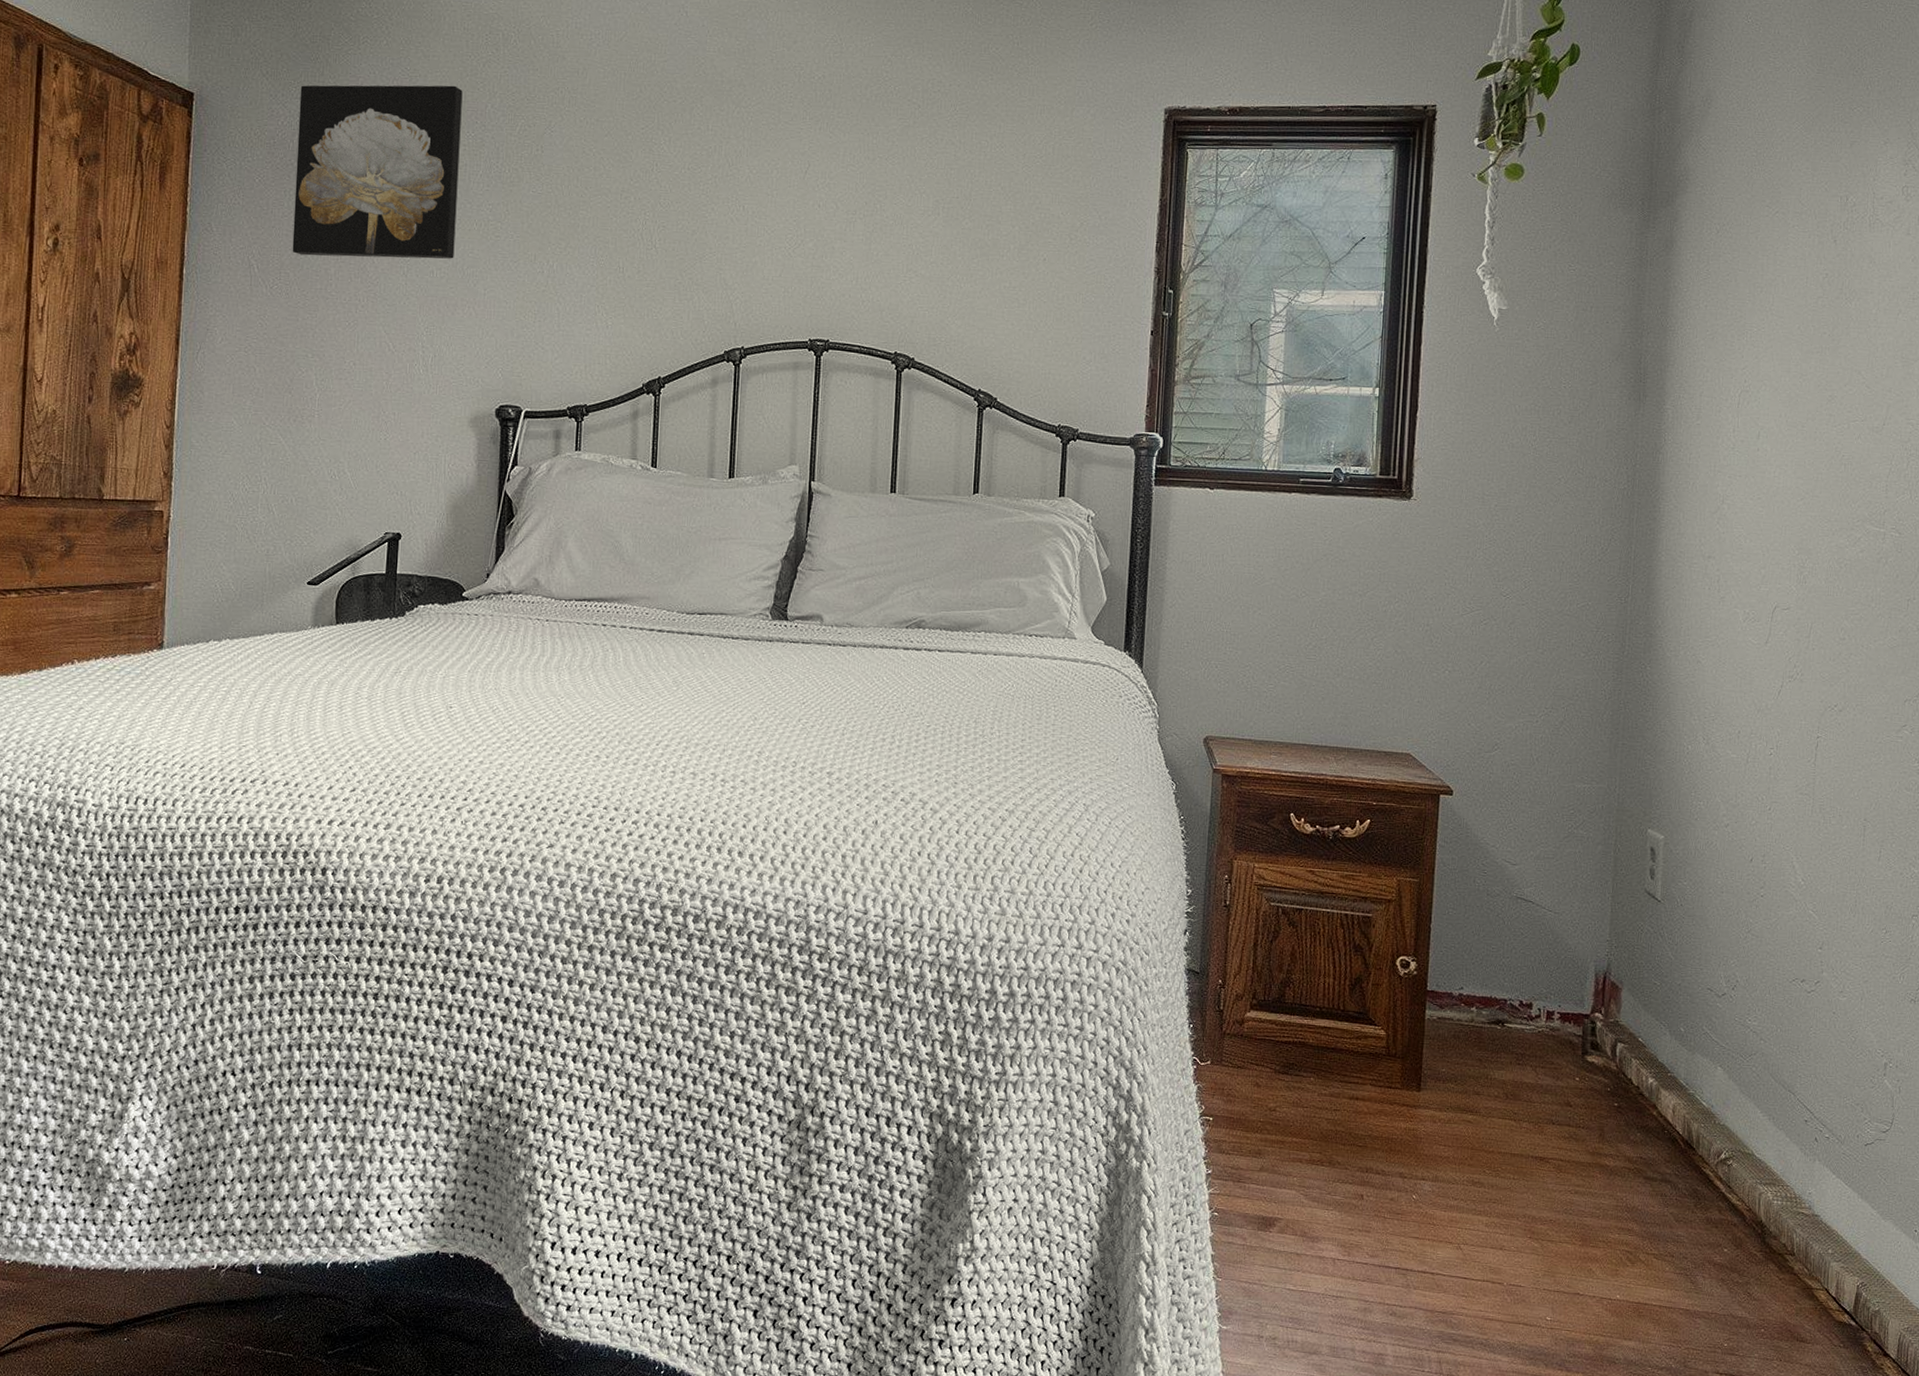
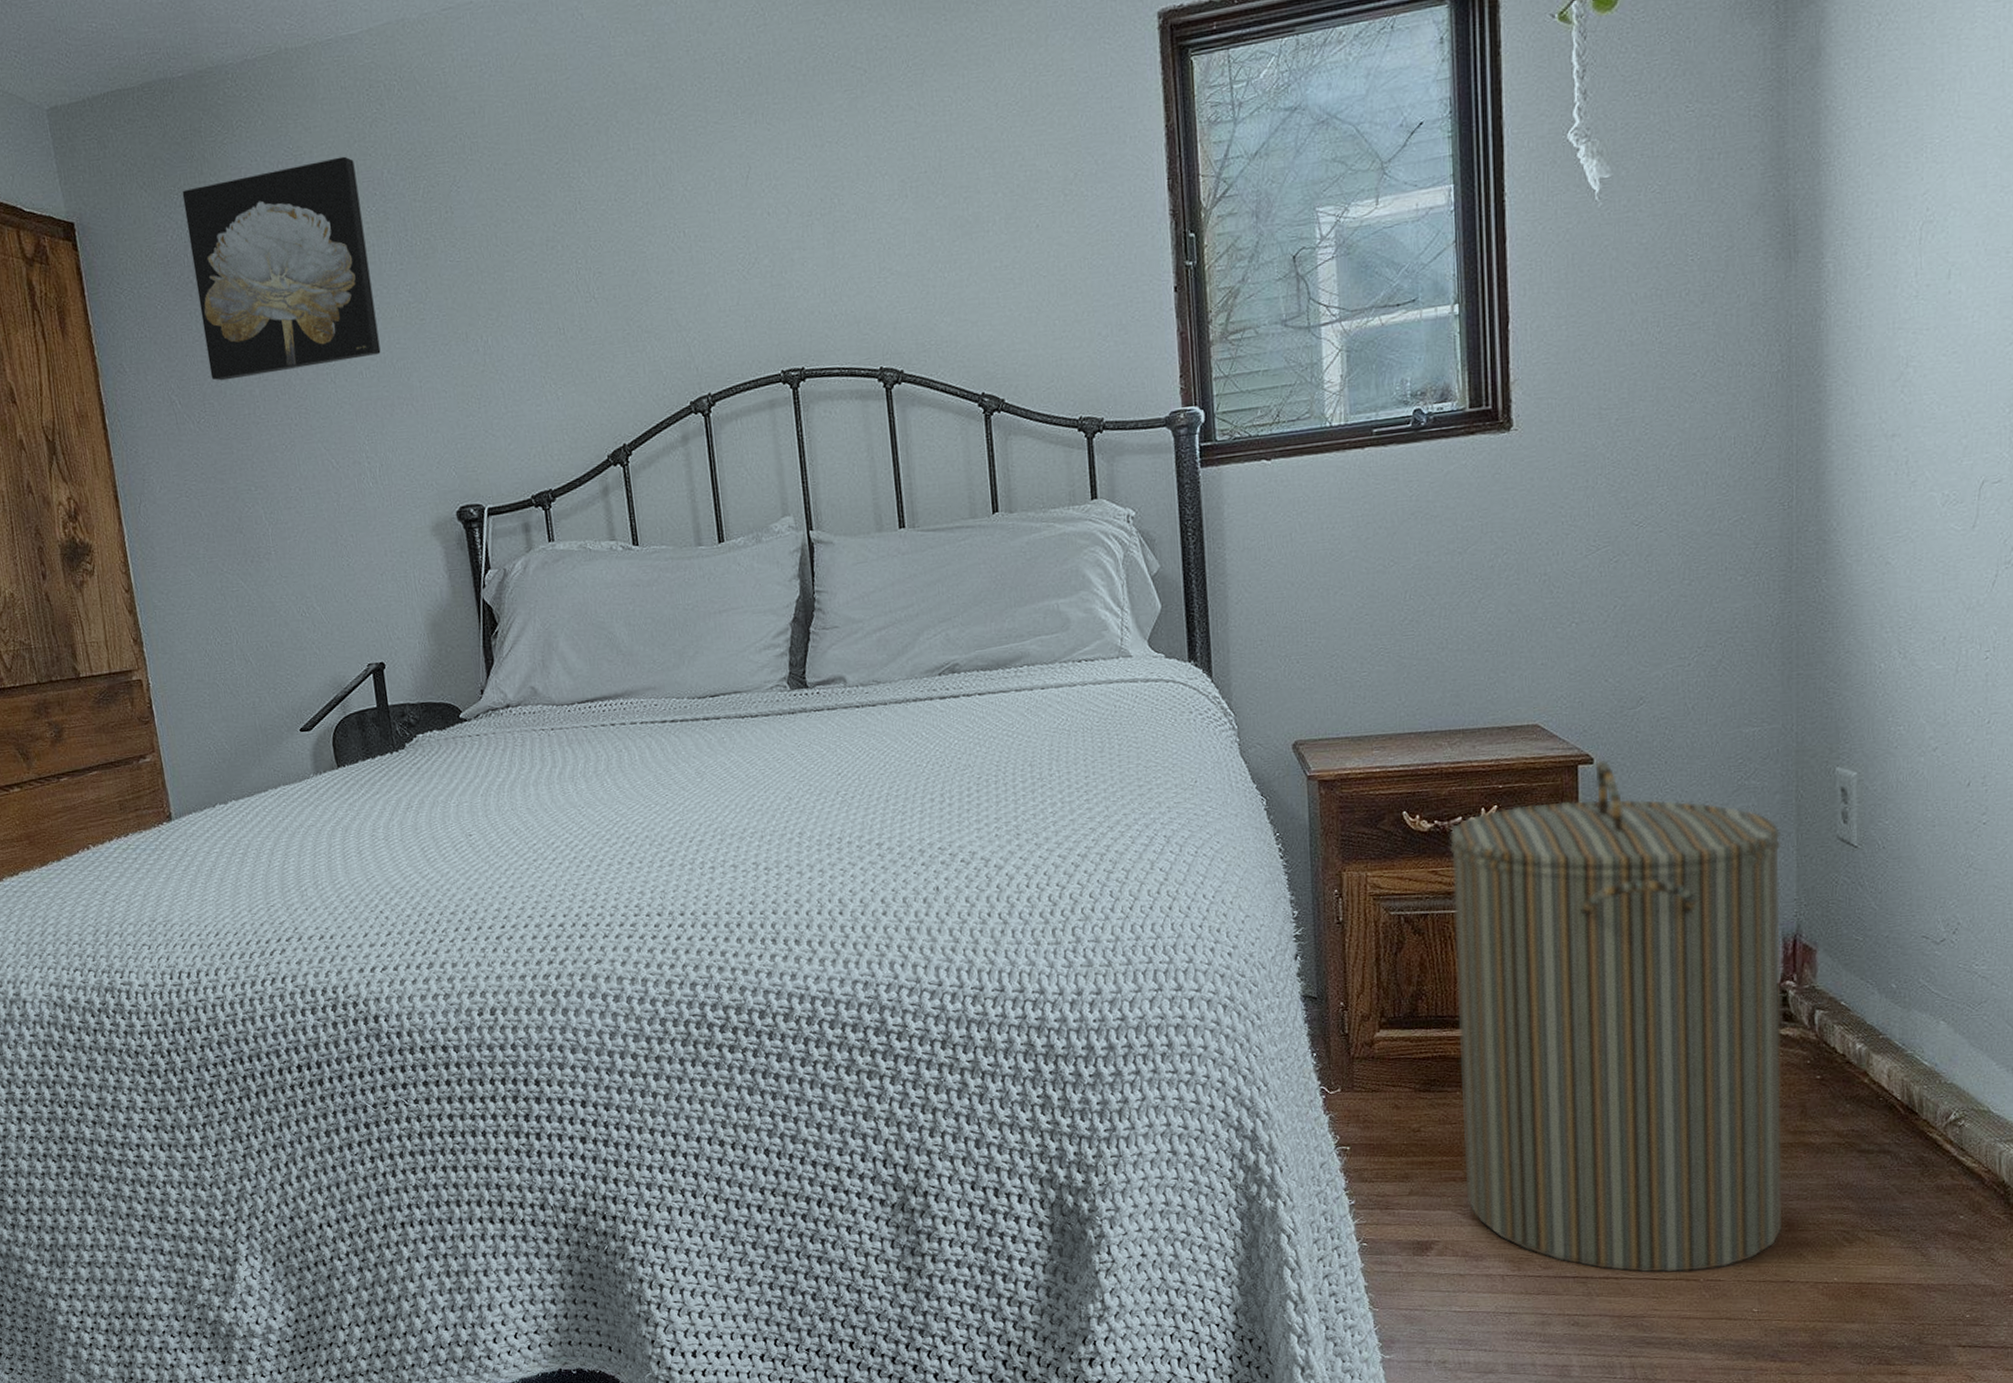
laundry hamper: none [1309,793,1601,1275] -> present [1449,759,1783,1273]

